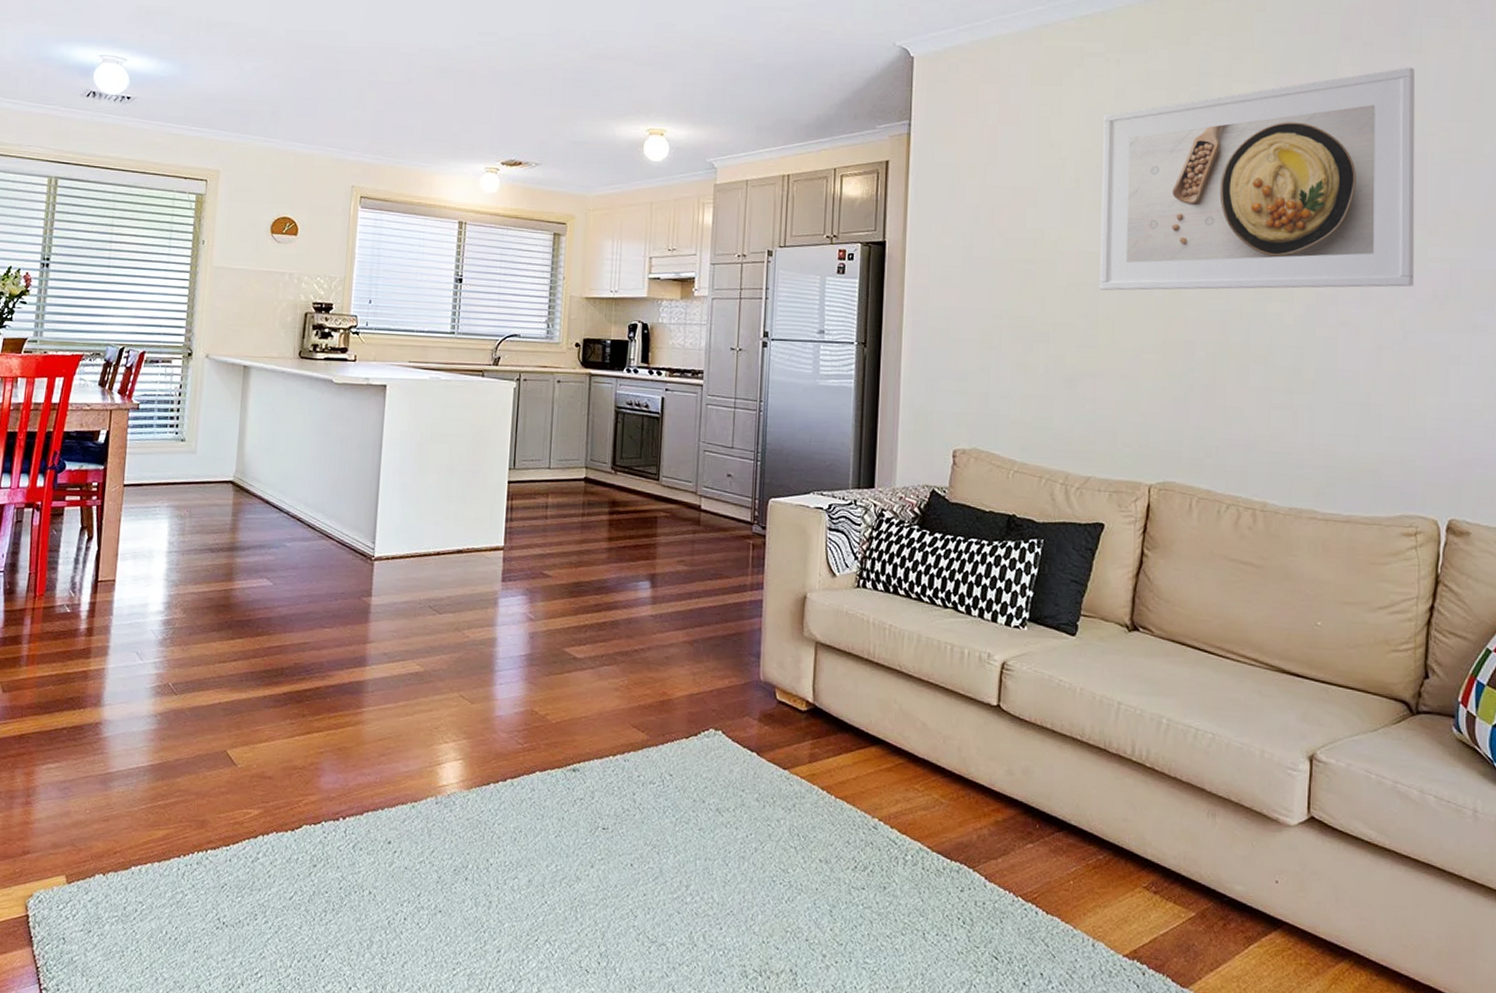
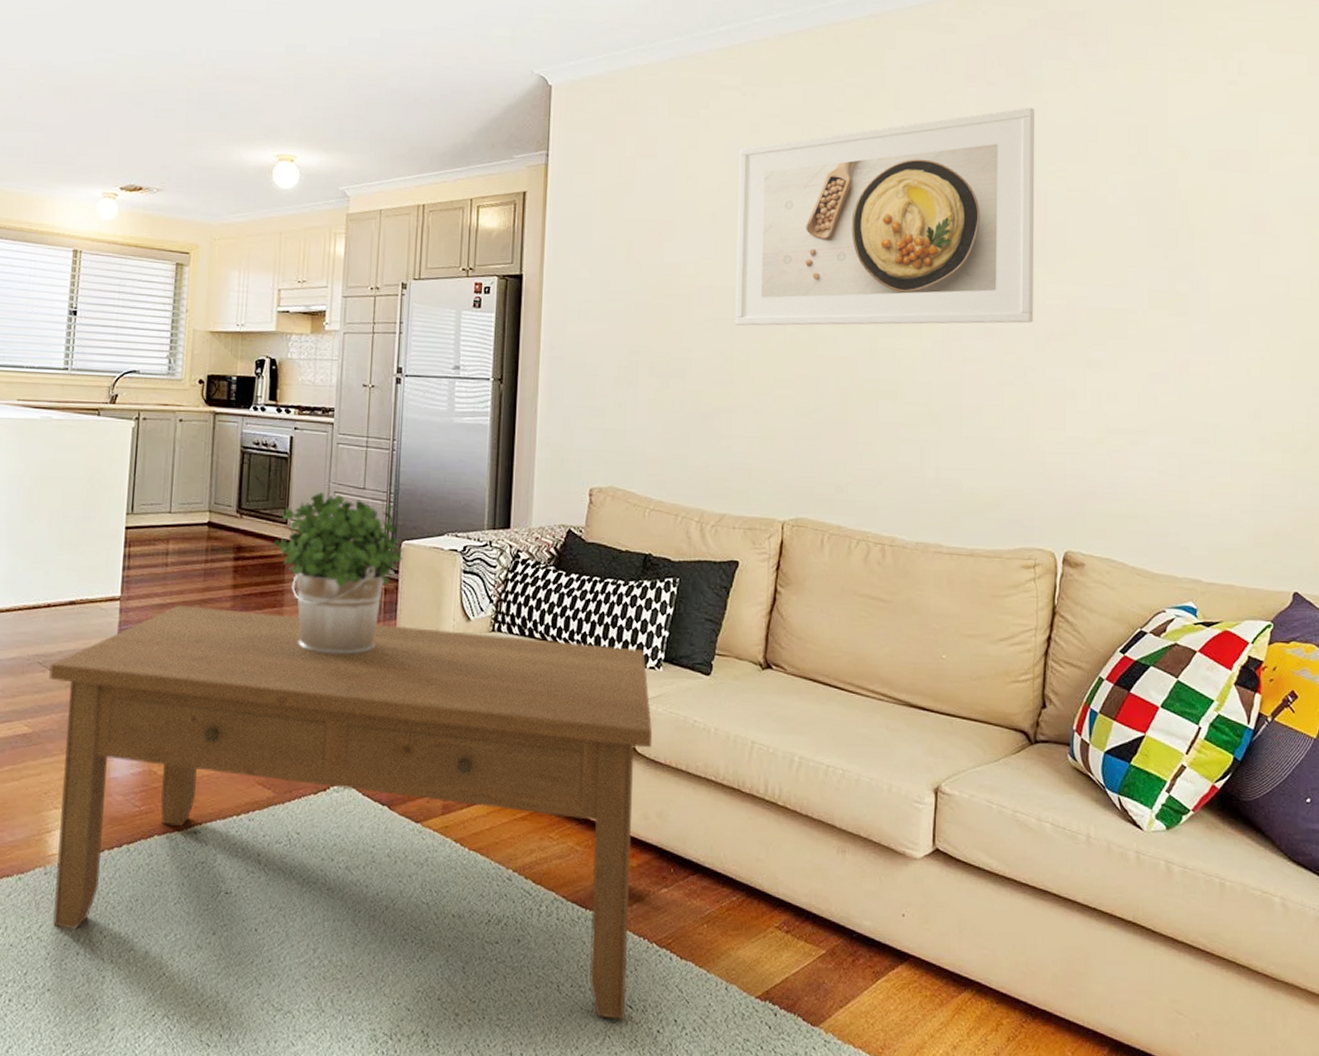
coffee table: none [439,555,1016,971] -> present [49,604,652,1021]
potted plant: none [646,451,770,608] -> present [273,492,403,656]

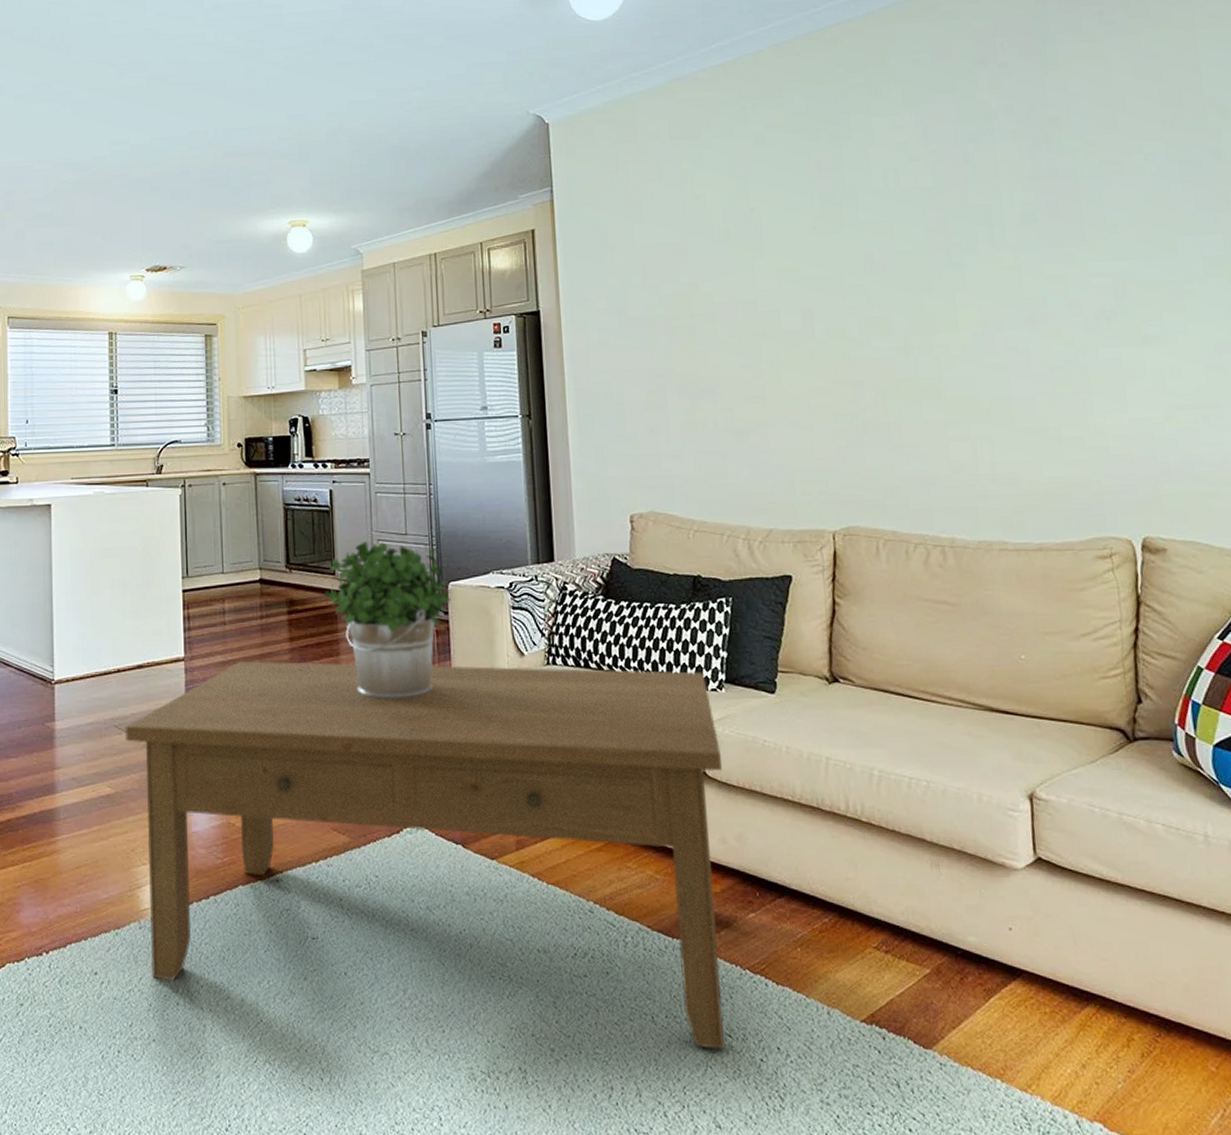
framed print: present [735,107,1035,326] -> none [746,84,1079,338]

